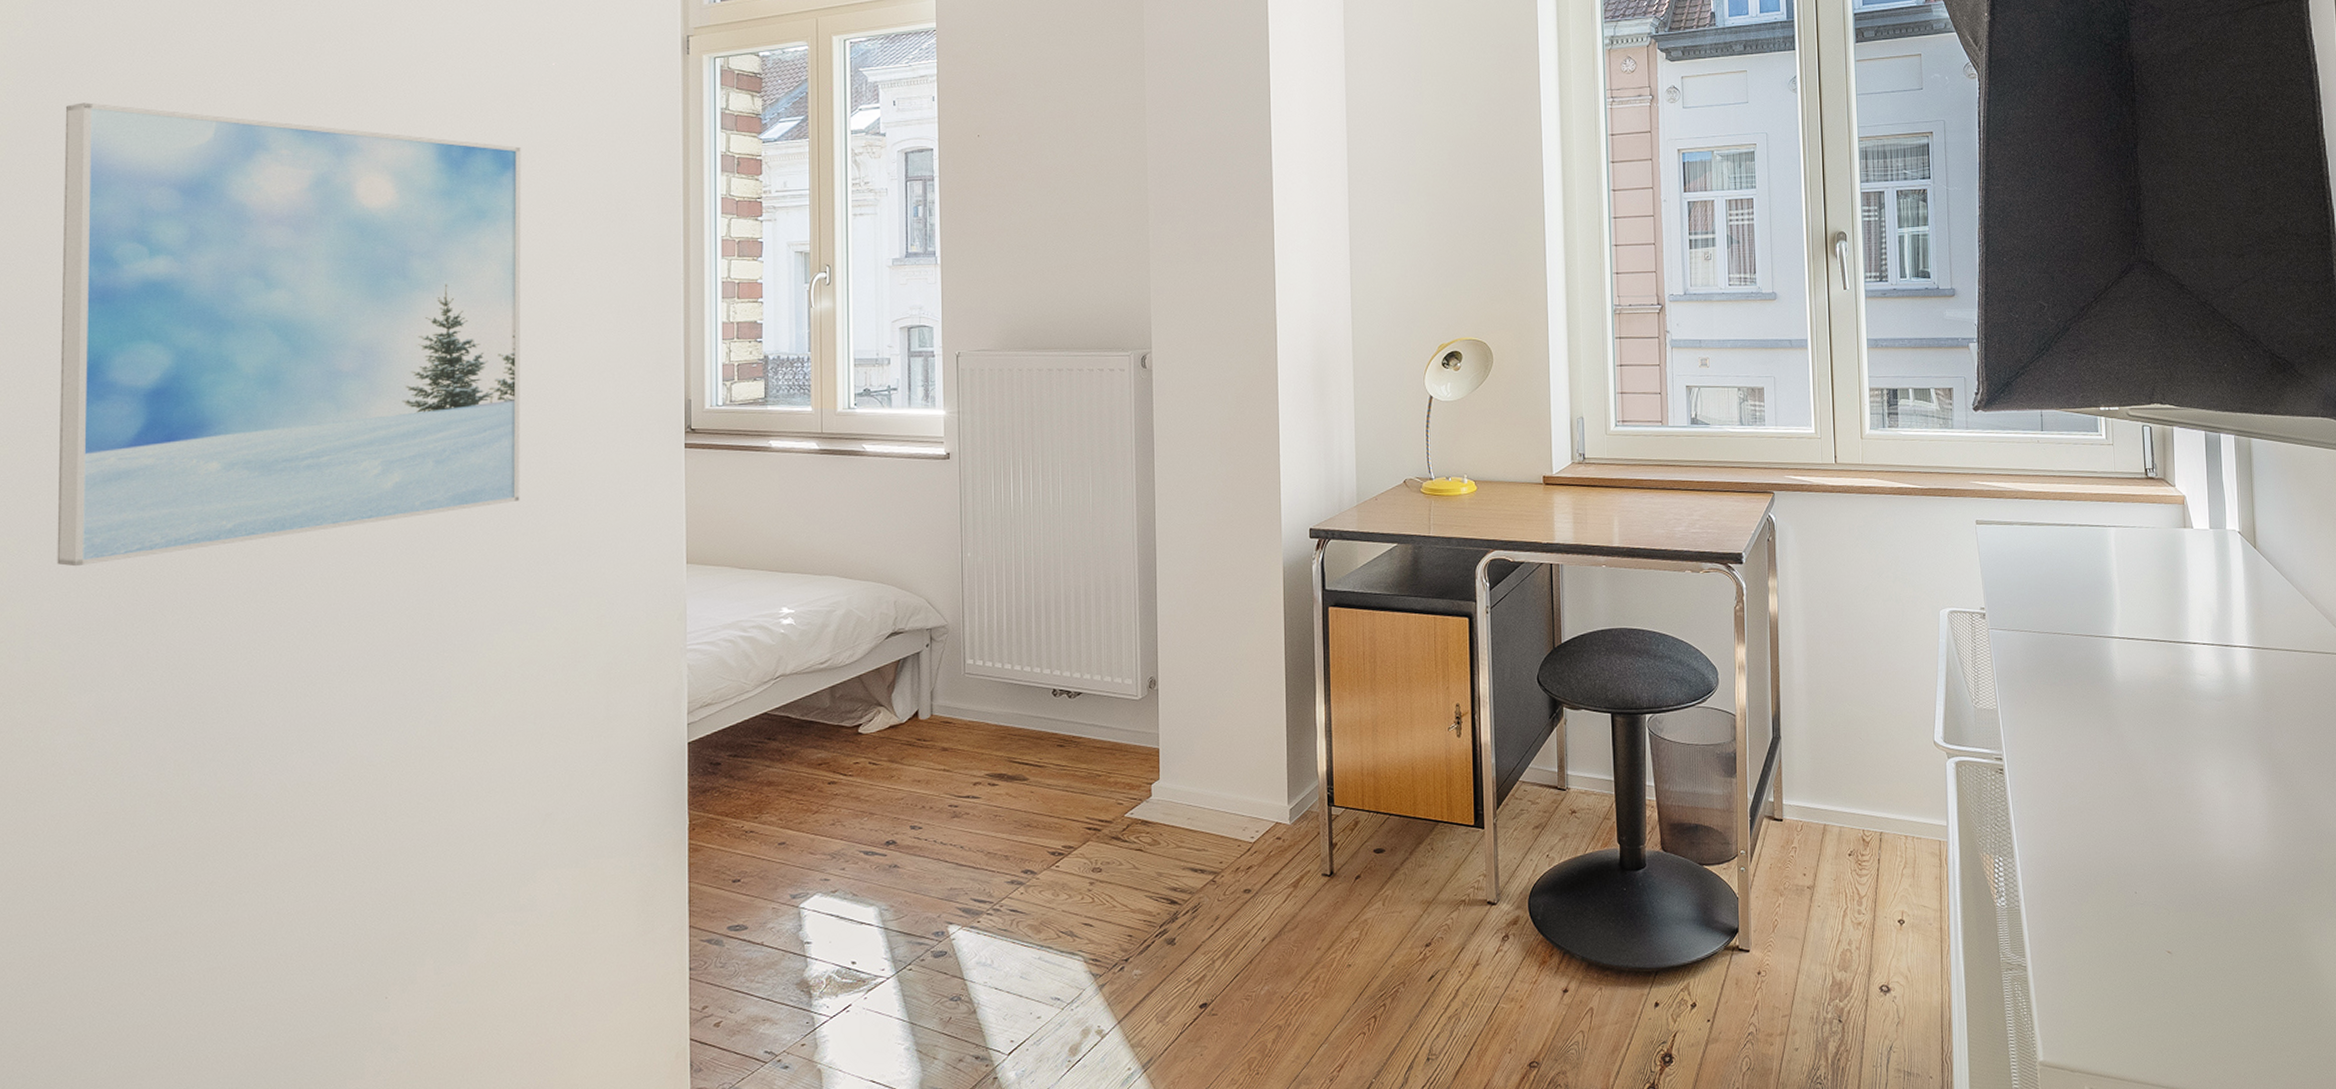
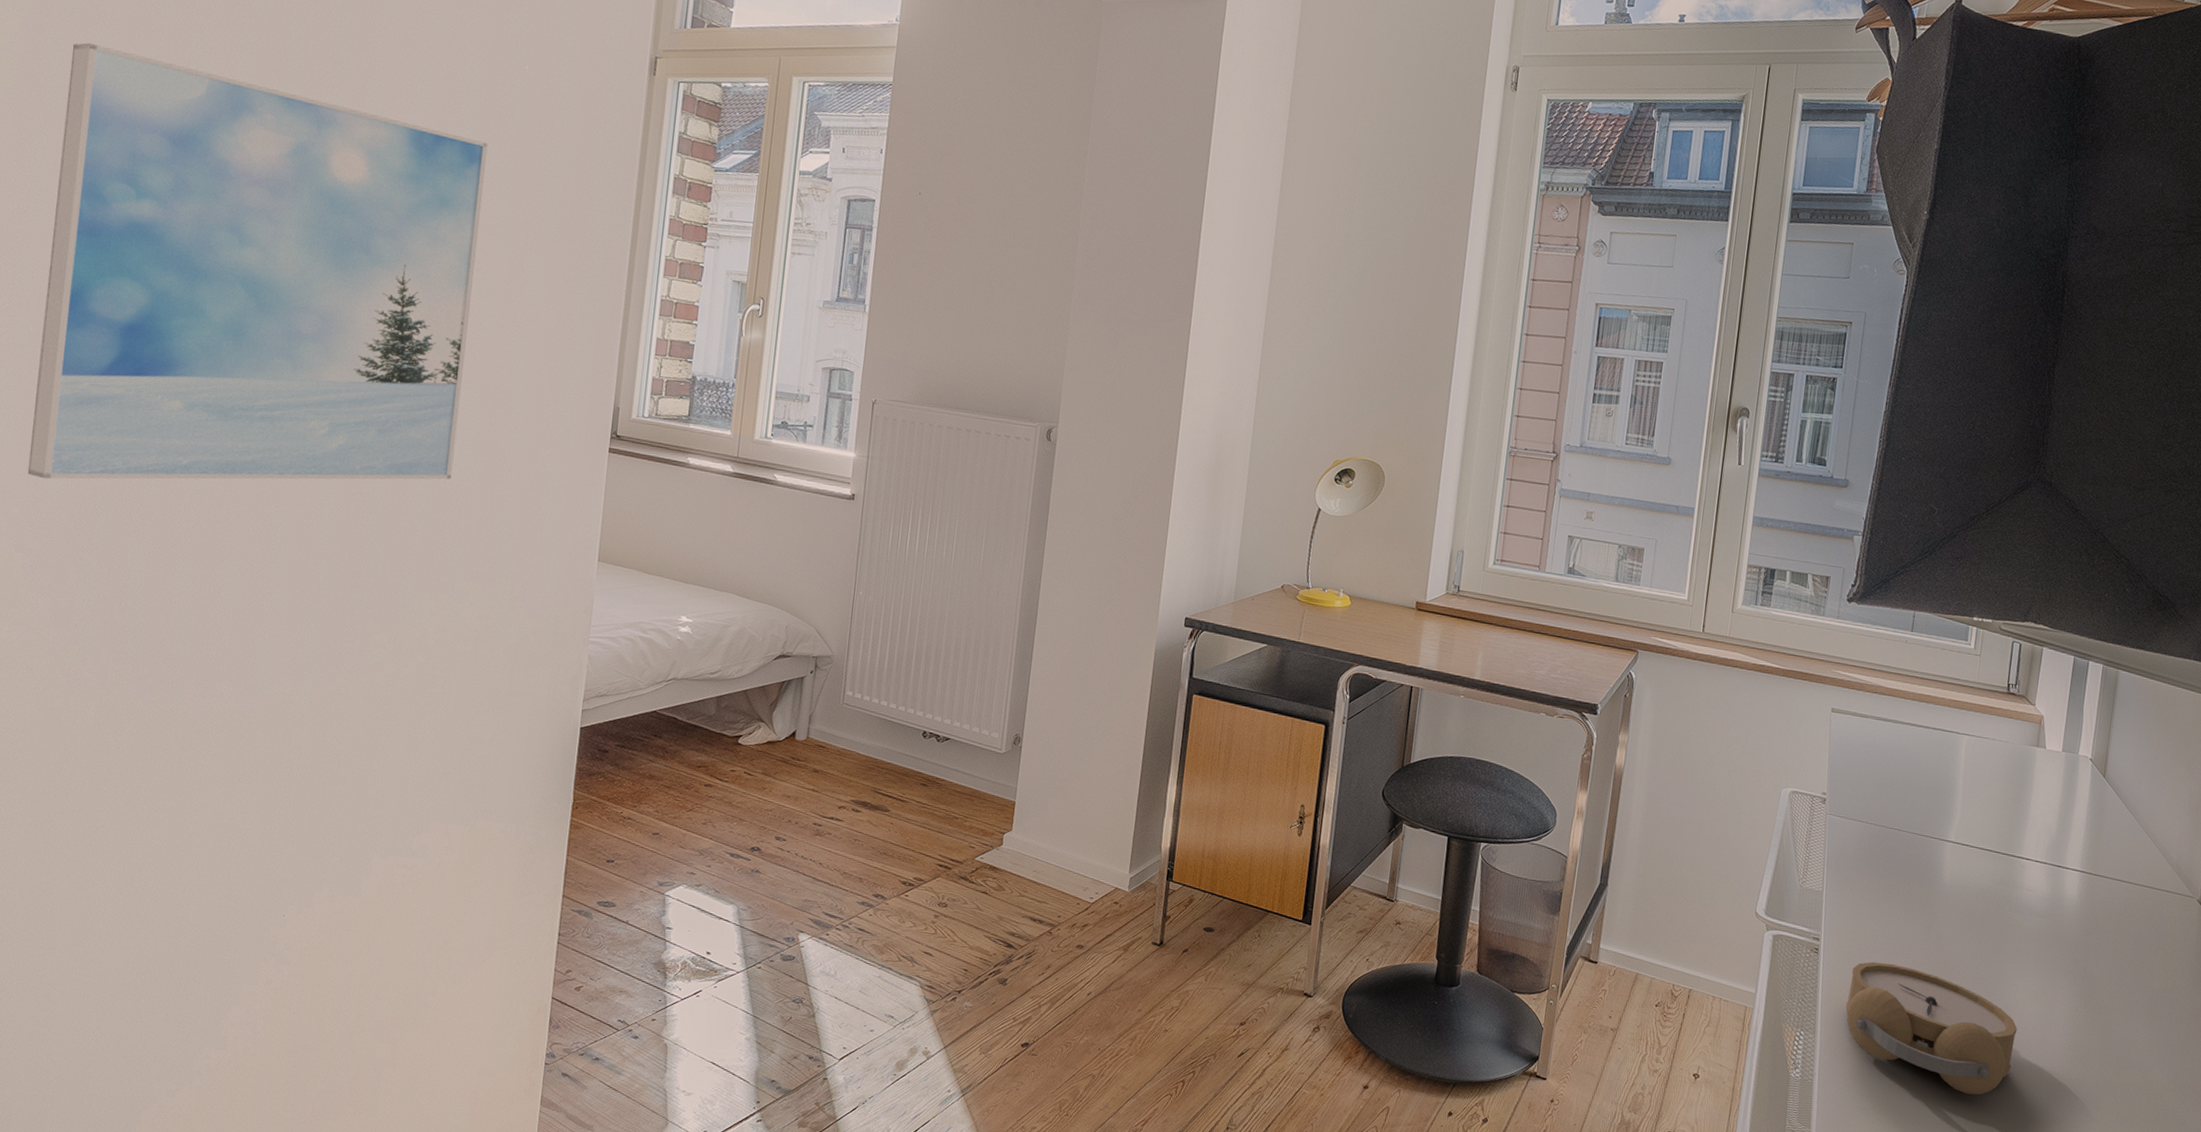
alarm clock: none [2040,772,2215,895] -> present [1845,961,2018,1096]

